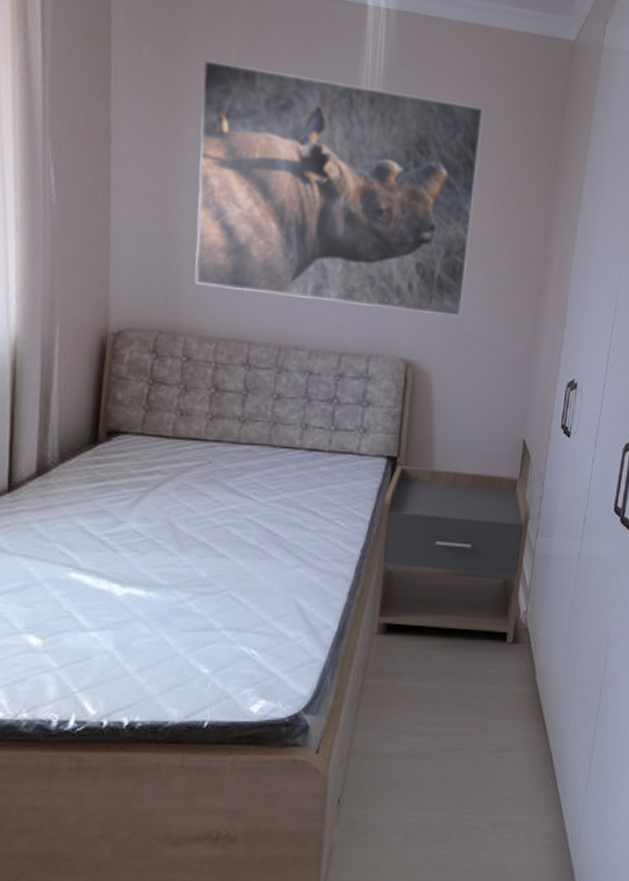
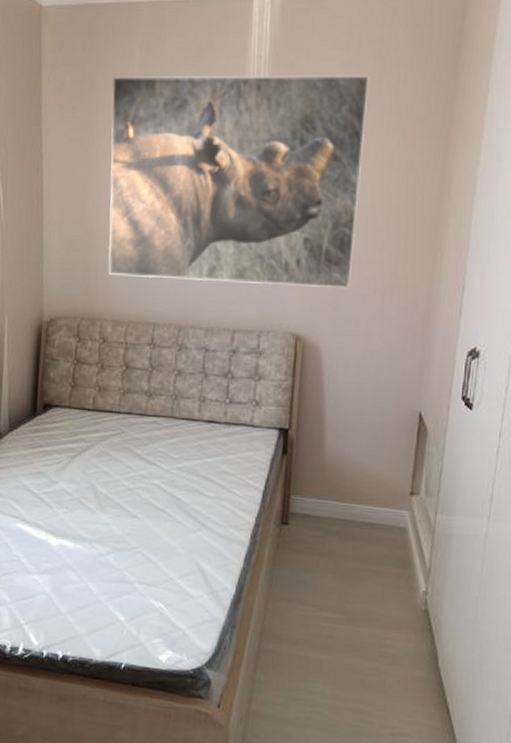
nightstand: present [371,465,530,643] -> none [267,437,428,624]

